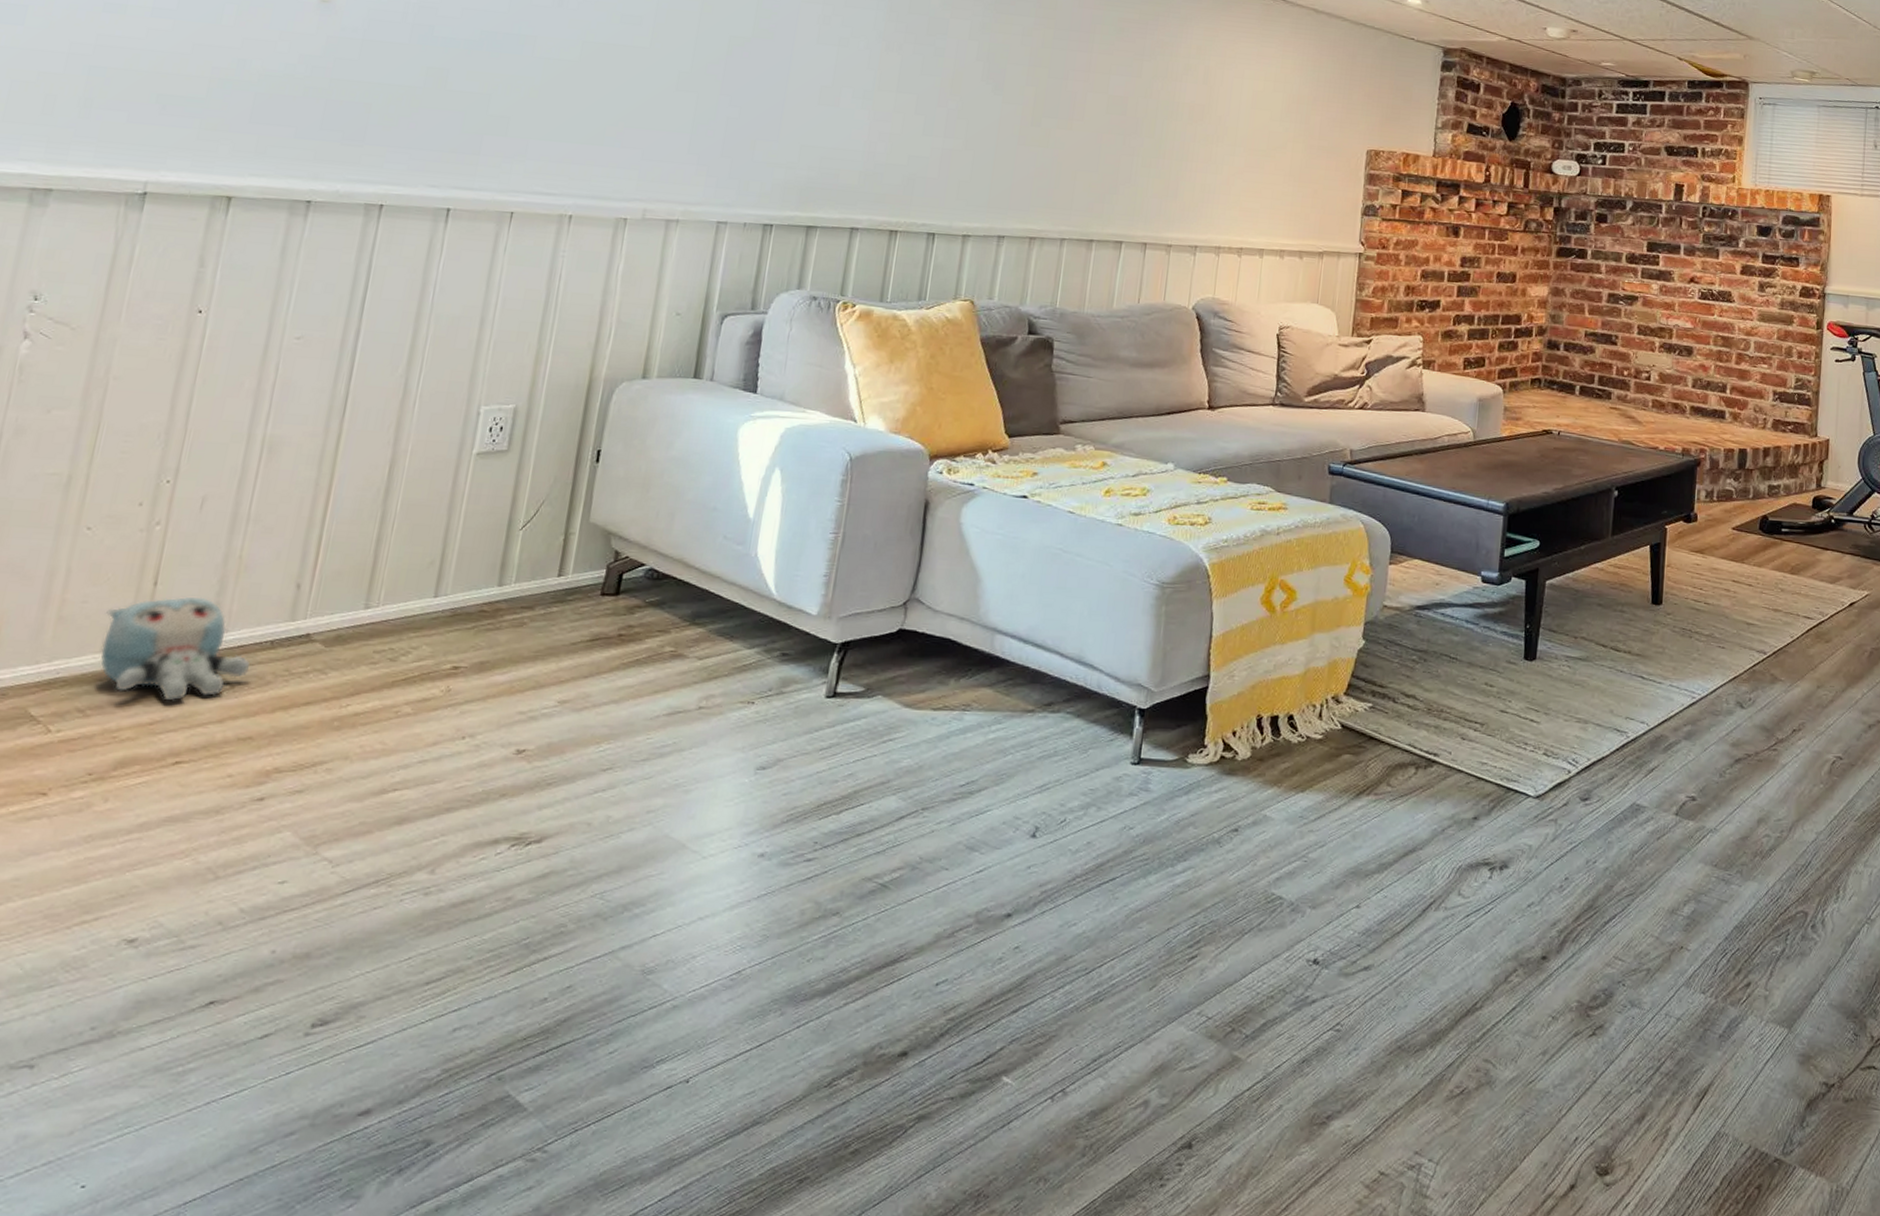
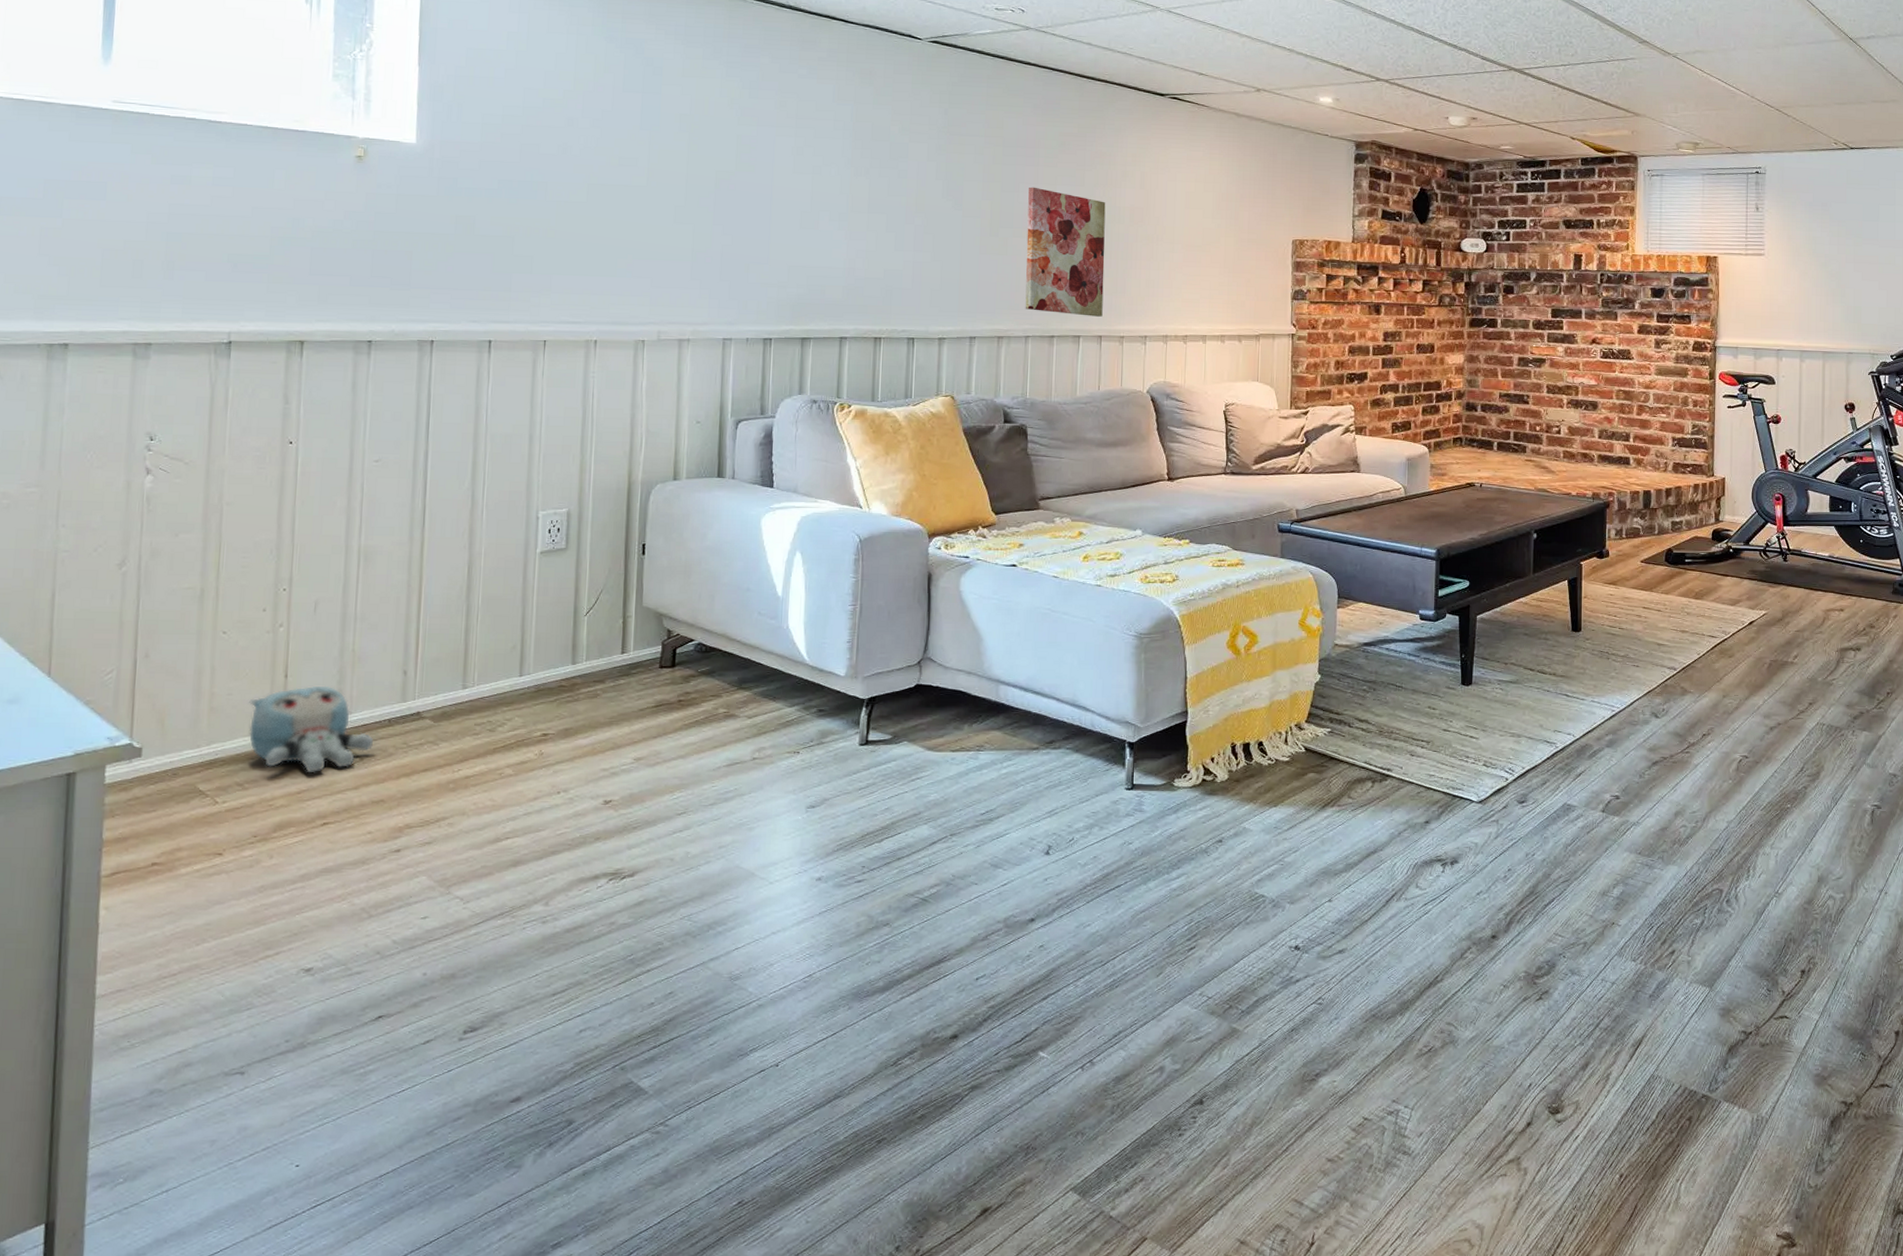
wall art: none [1063,74,1164,222] -> present [1025,187,1106,317]

